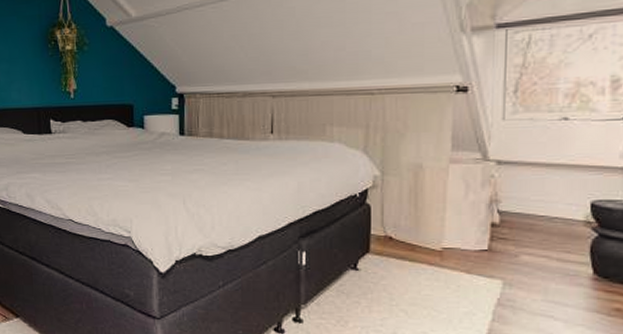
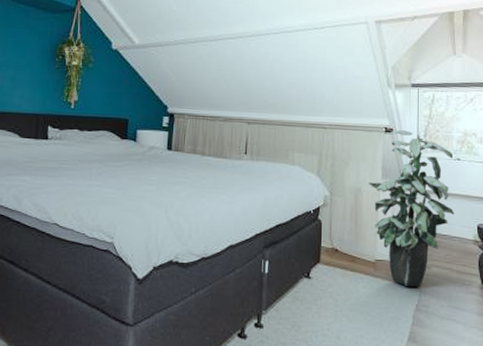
indoor plant: none [433,87,557,279] -> present [368,130,455,288]

